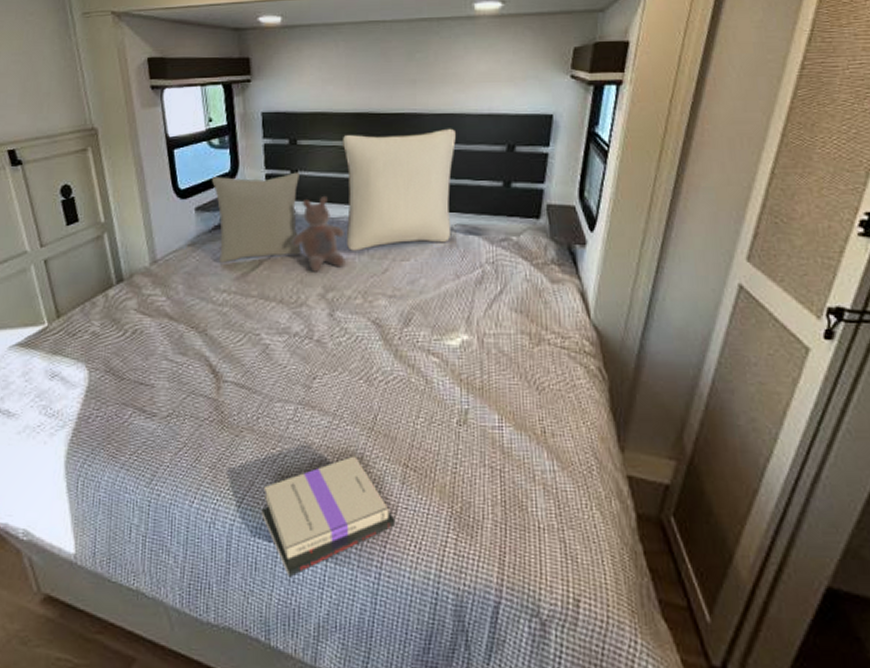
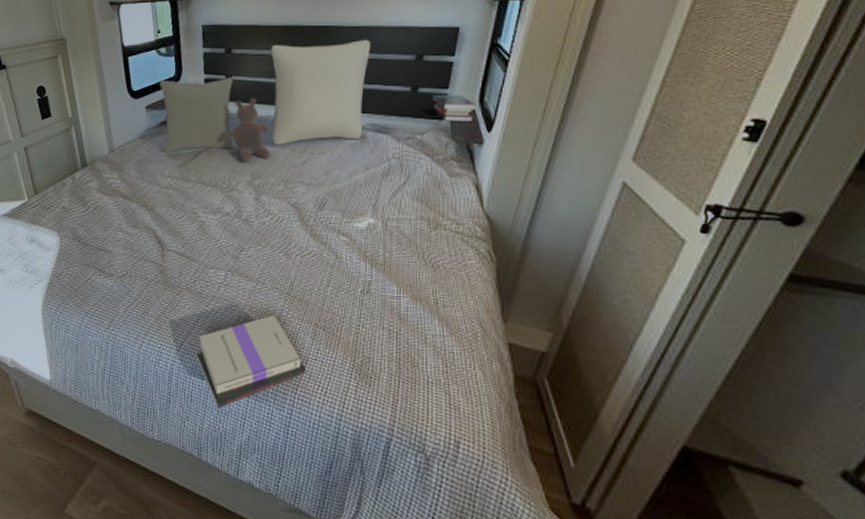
books: none [526,189,577,220] -> present [432,94,477,122]

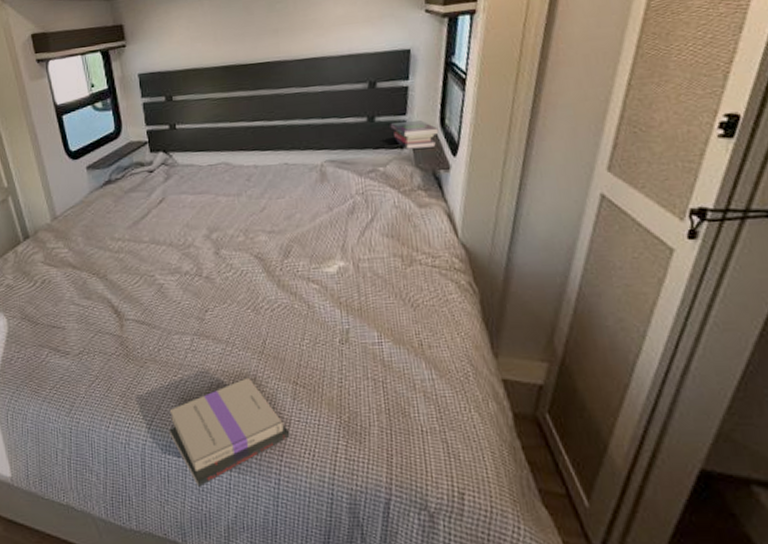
pillow: present [160,77,233,153] -> none [99,126,185,214]
bear: present [226,97,271,162] -> none [176,145,226,216]
pillow: present [270,39,372,145] -> none [213,71,322,194]

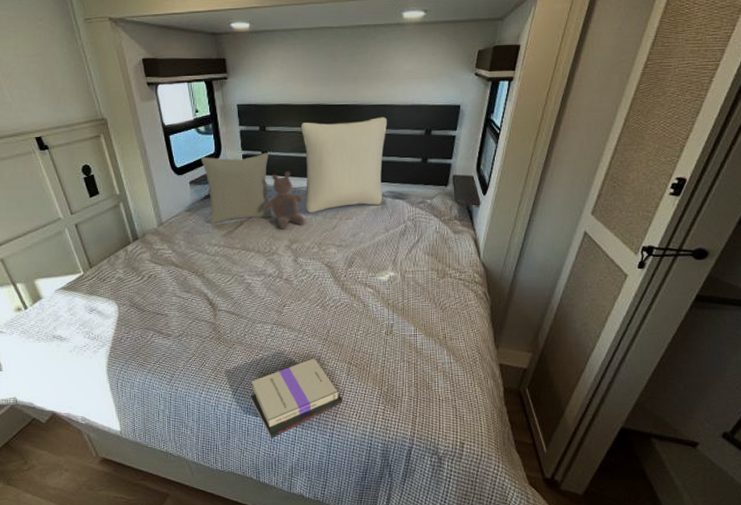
pillow: none [99,126,185,214] -> present [201,152,272,224]
bear: none [176,145,226,216] -> present [265,171,305,229]
pillow: none [213,71,322,194] -> present [300,116,388,213]
books: present [390,120,439,150] -> none [439,164,475,187]

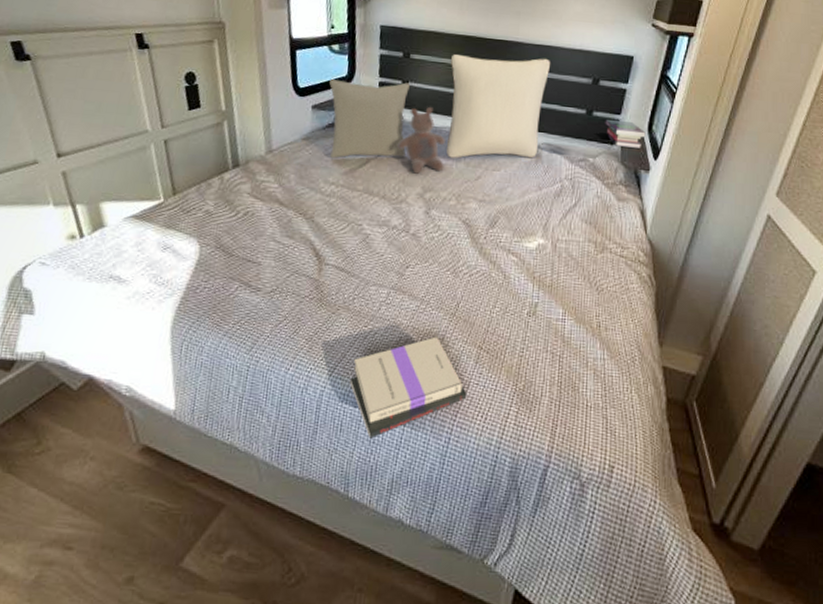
books: none [439,164,475,187] -> present [605,119,646,148]

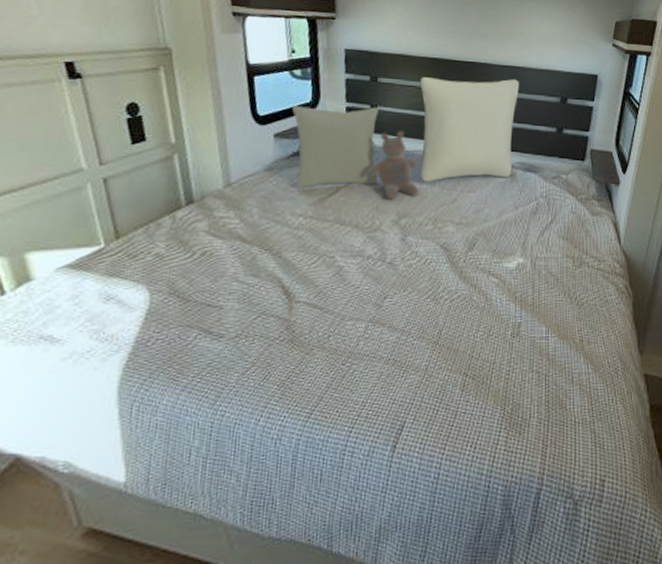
books: present [349,336,468,439] -> none [328,368,455,485]
books: present [605,119,646,148] -> none [575,136,614,163]

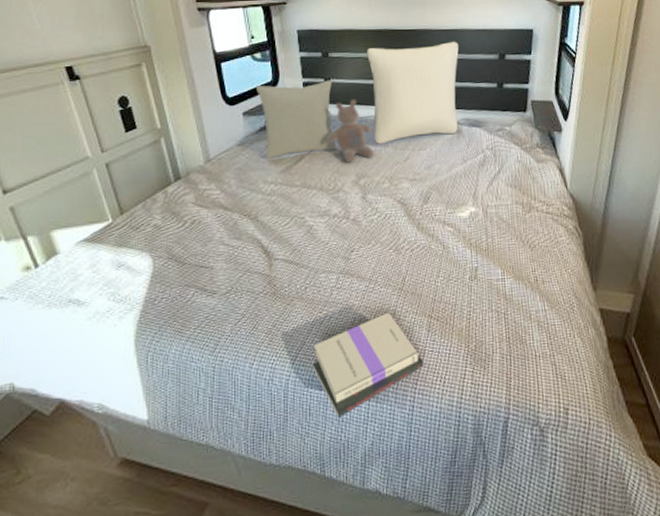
books: none [328,368,455,485] -> present [312,312,424,418]

